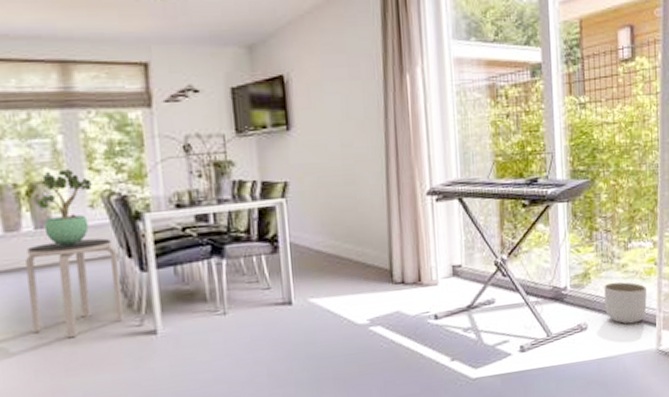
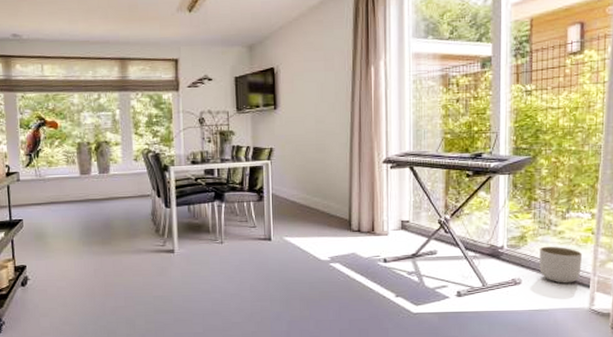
side table: present [26,238,124,339] -> none [93,182,153,250]
potted plant: present [37,169,92,247] -> none [101,133,137,187]

